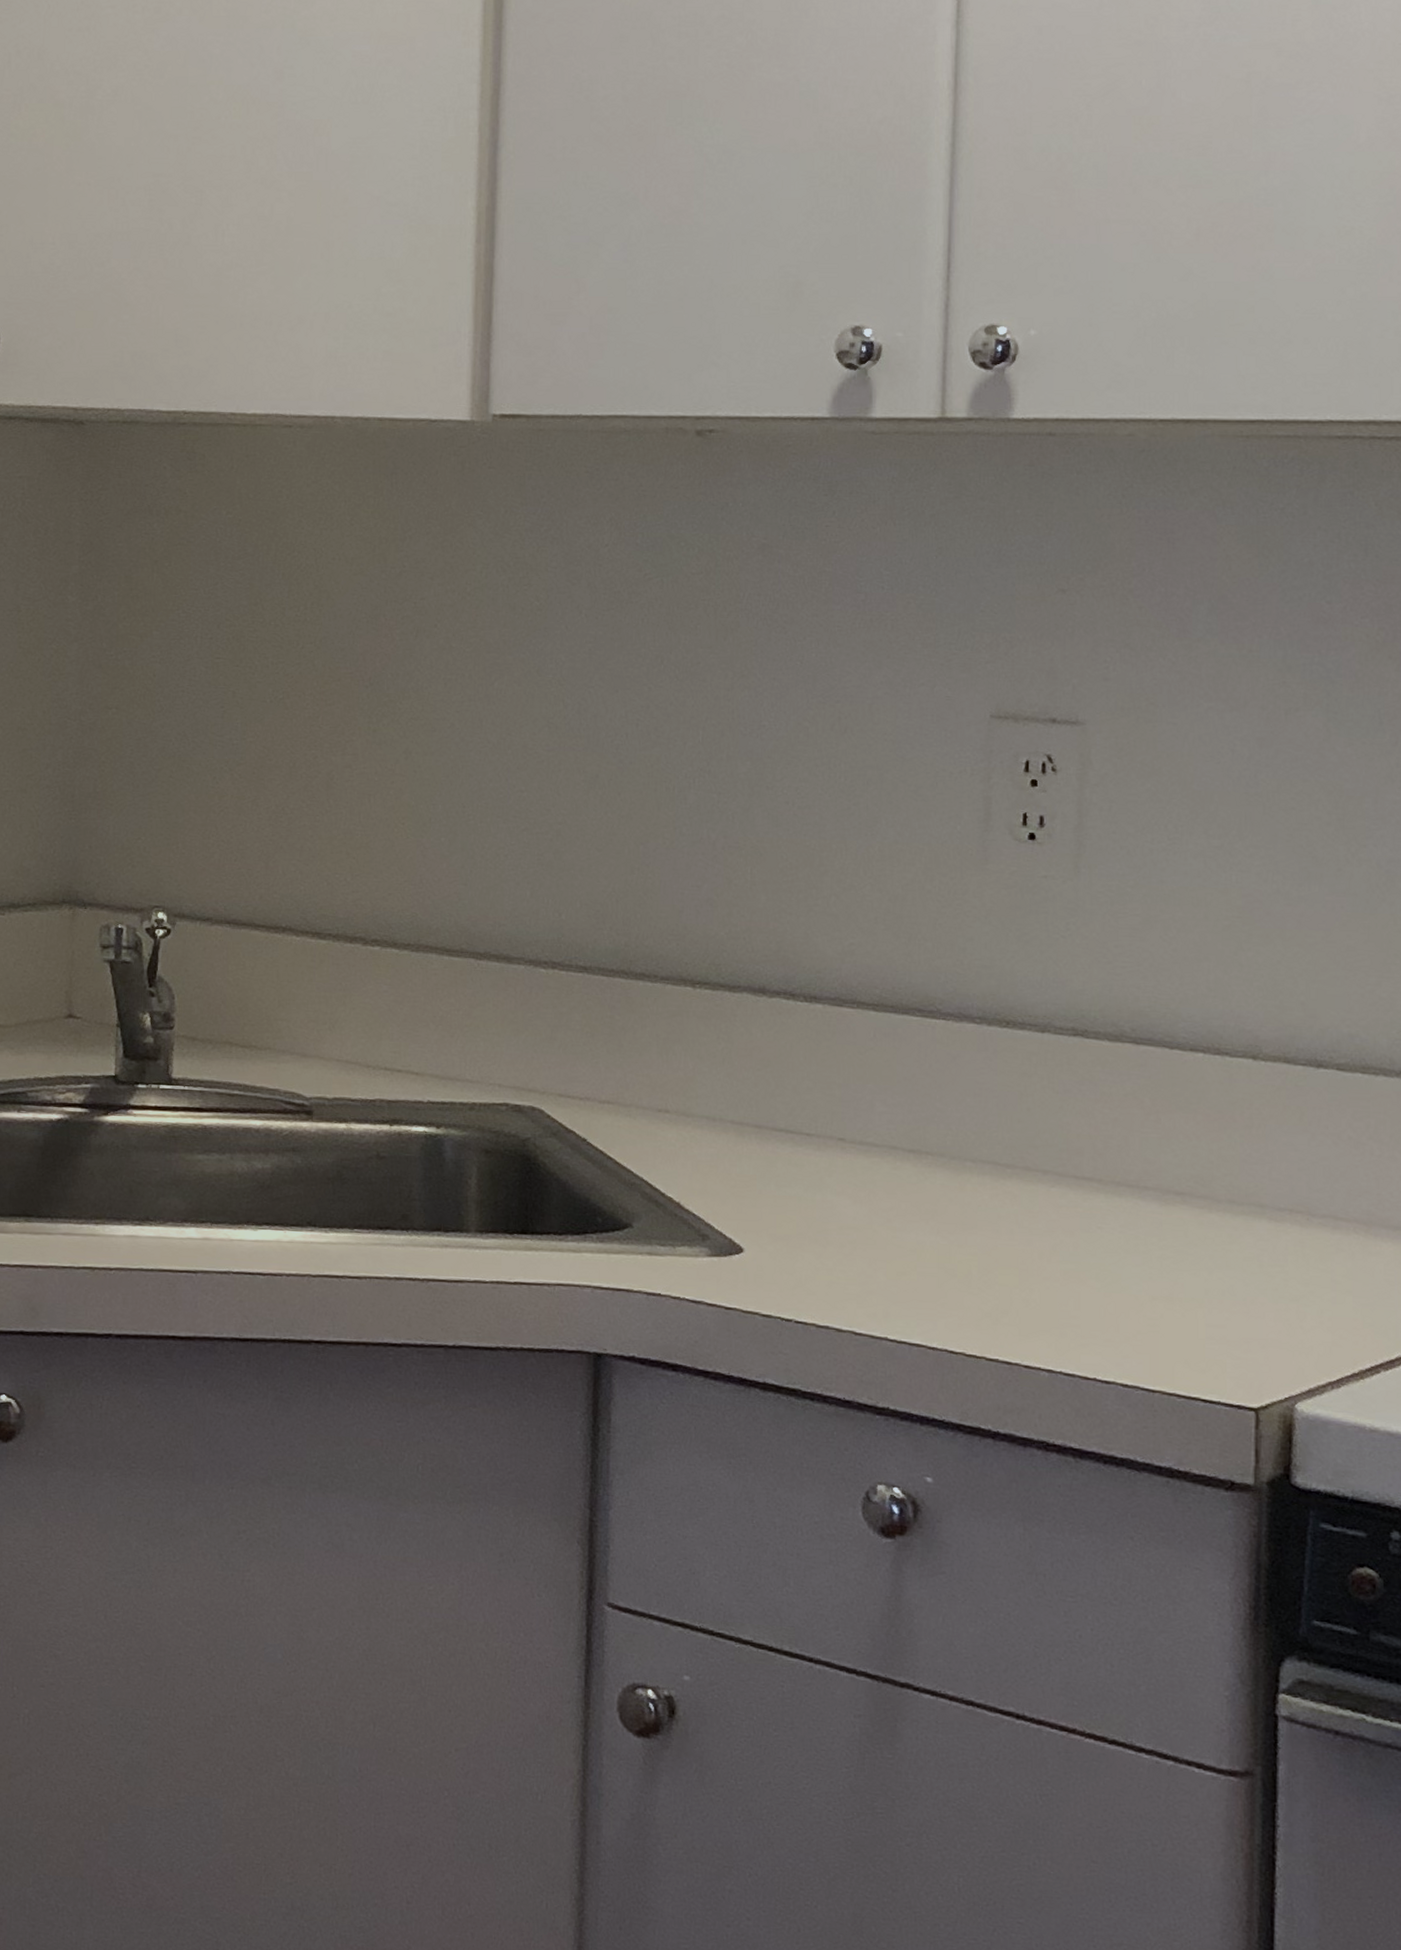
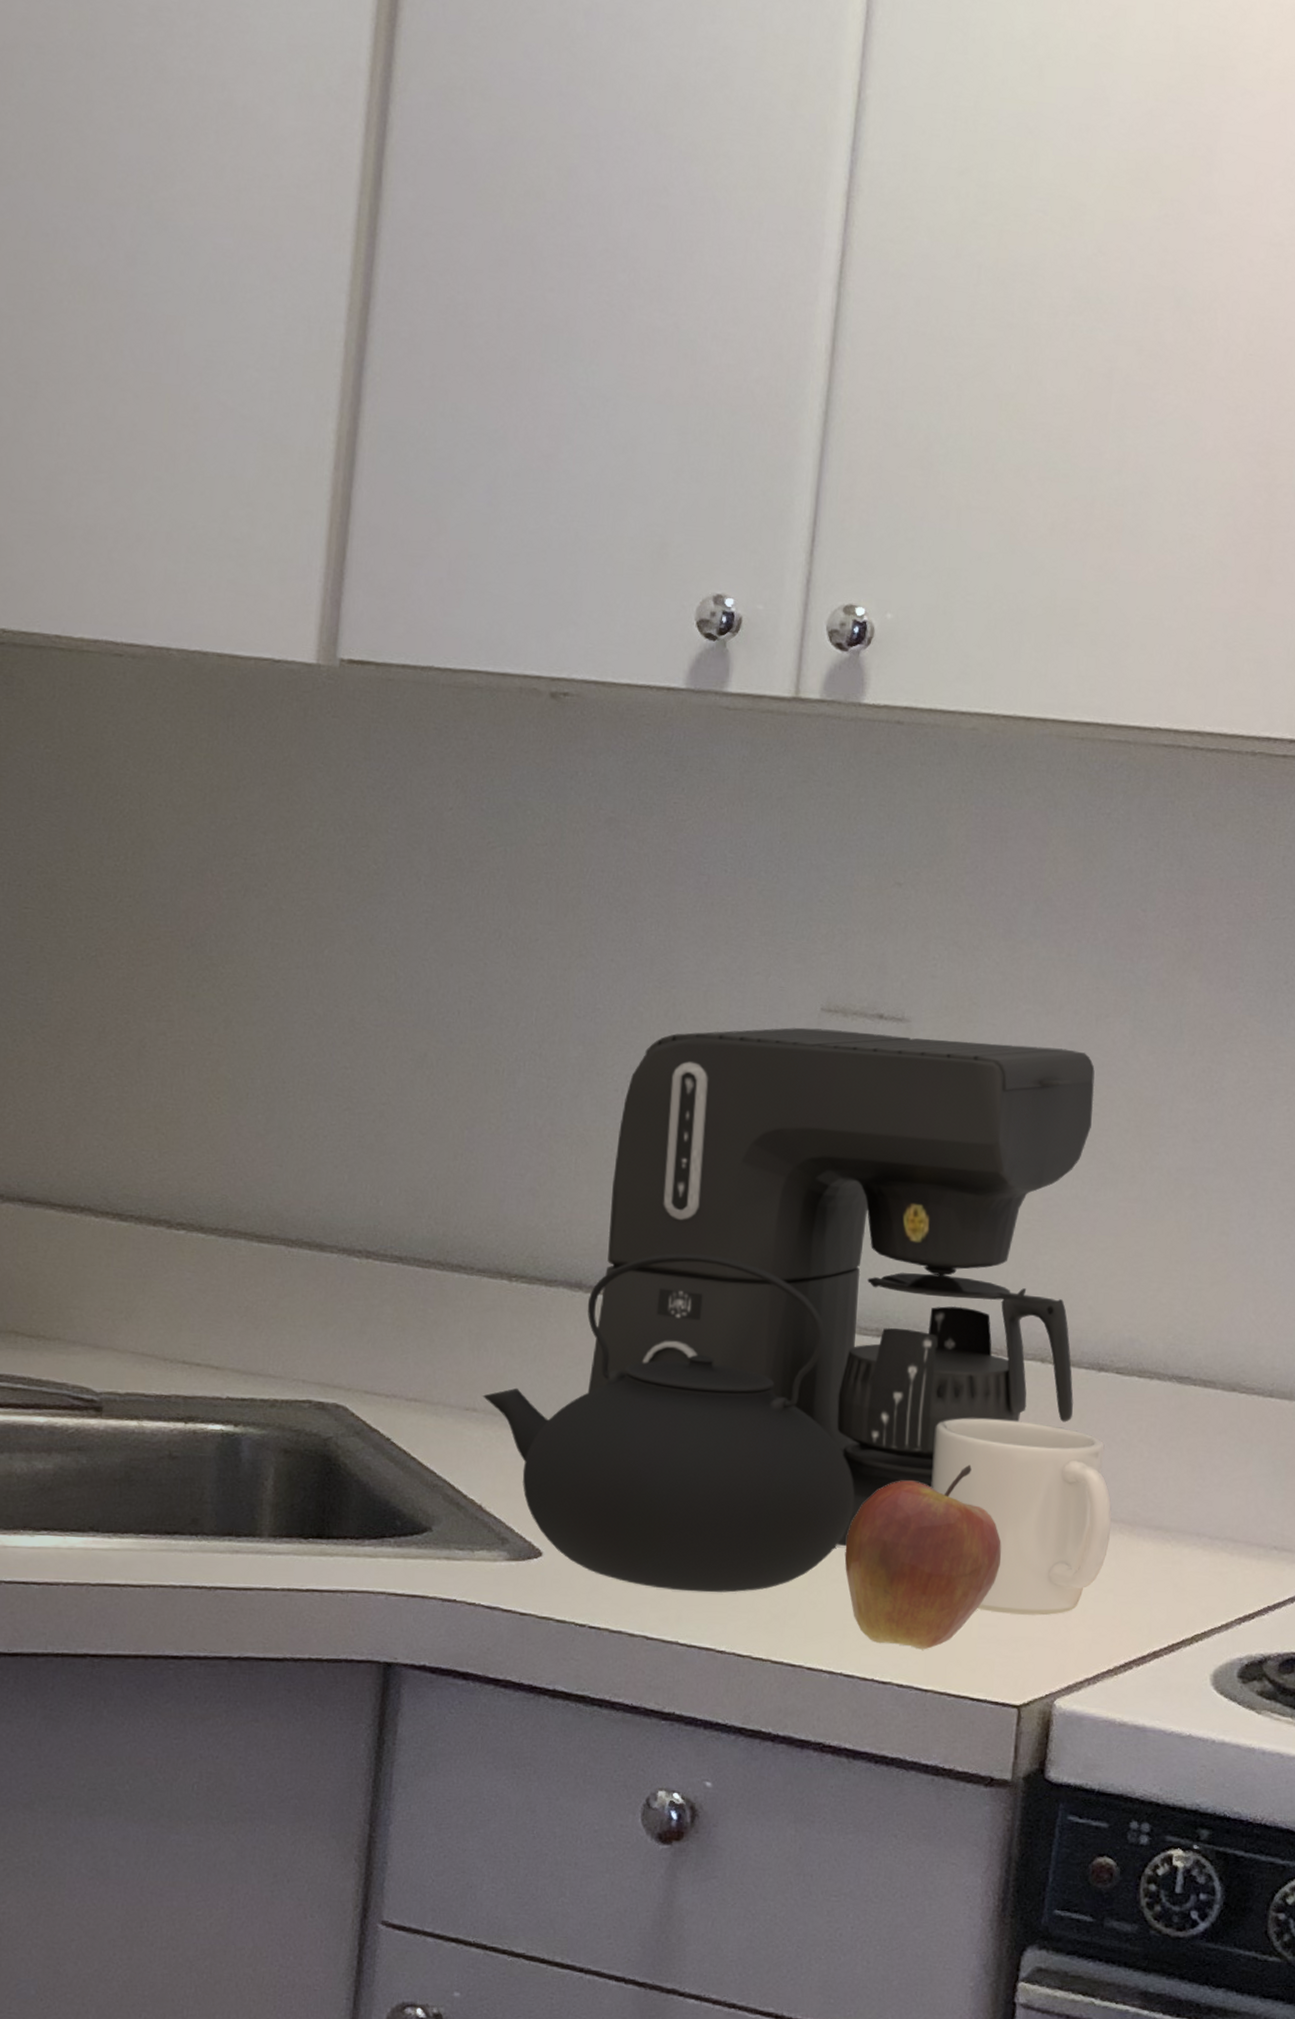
teakettle: none [673,957,1062,1290] -> present [482,1253,855,1593]
coffee maker: none [778,735,1292,1245] -> present [587,1027,1095,1547]
fruit: none [1056,1163,1224,1350] -> present [844,1464,1001,1650]
mug: none [1142,1116,1345,1317] -> present [931,1417,1112,1616]

